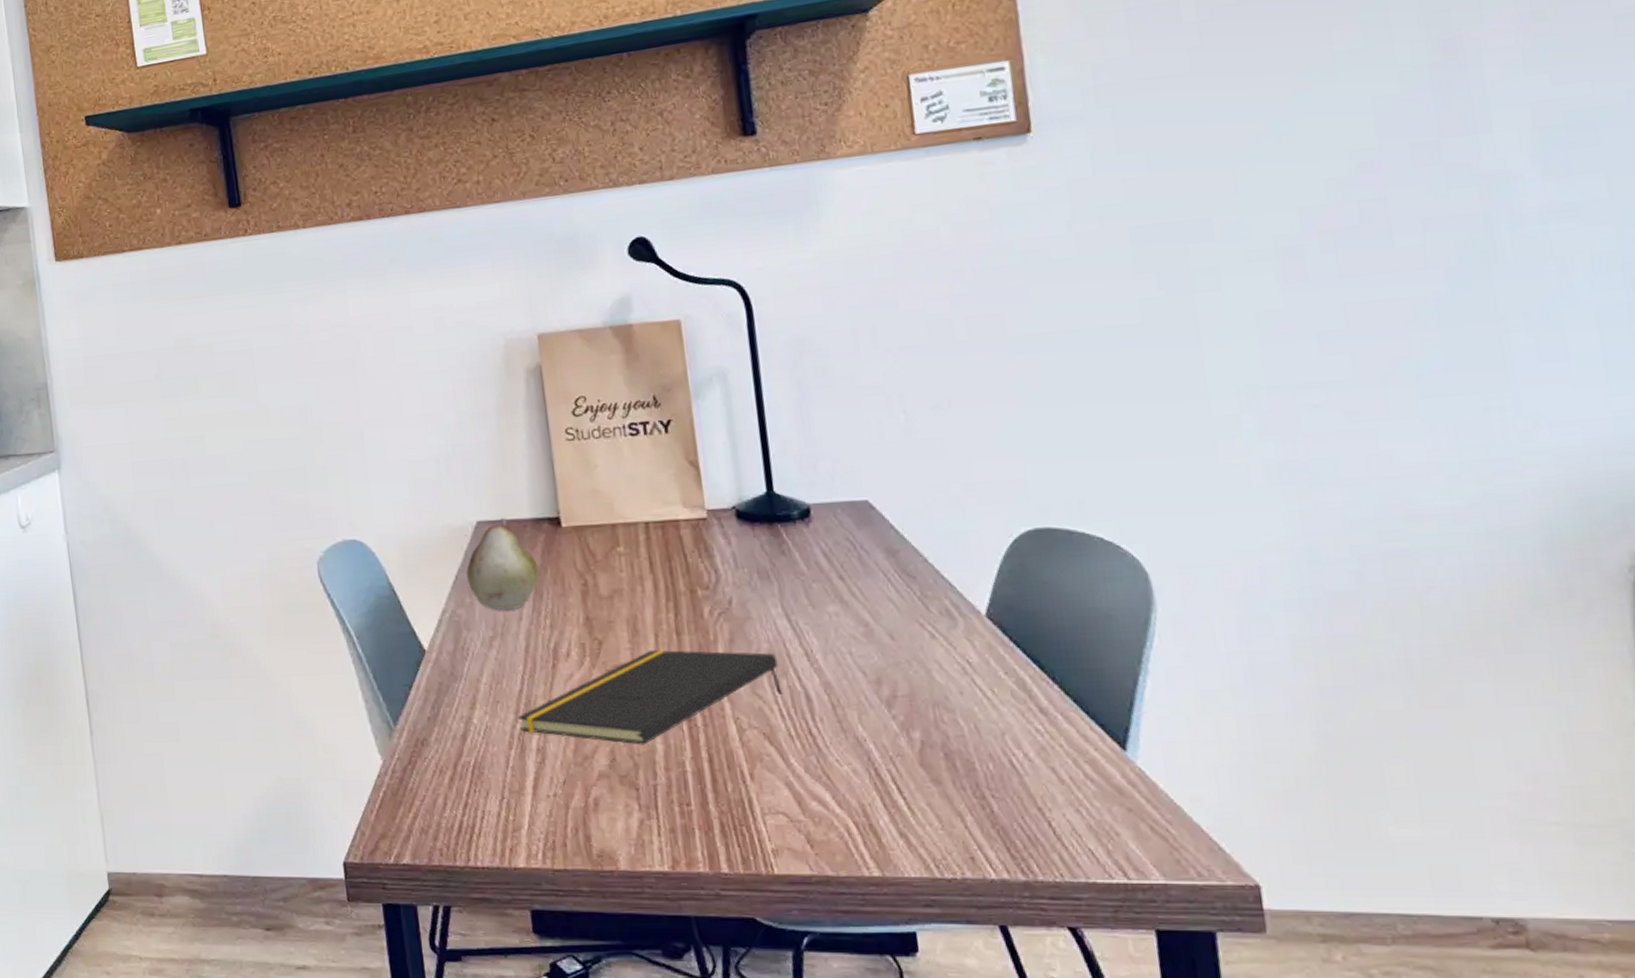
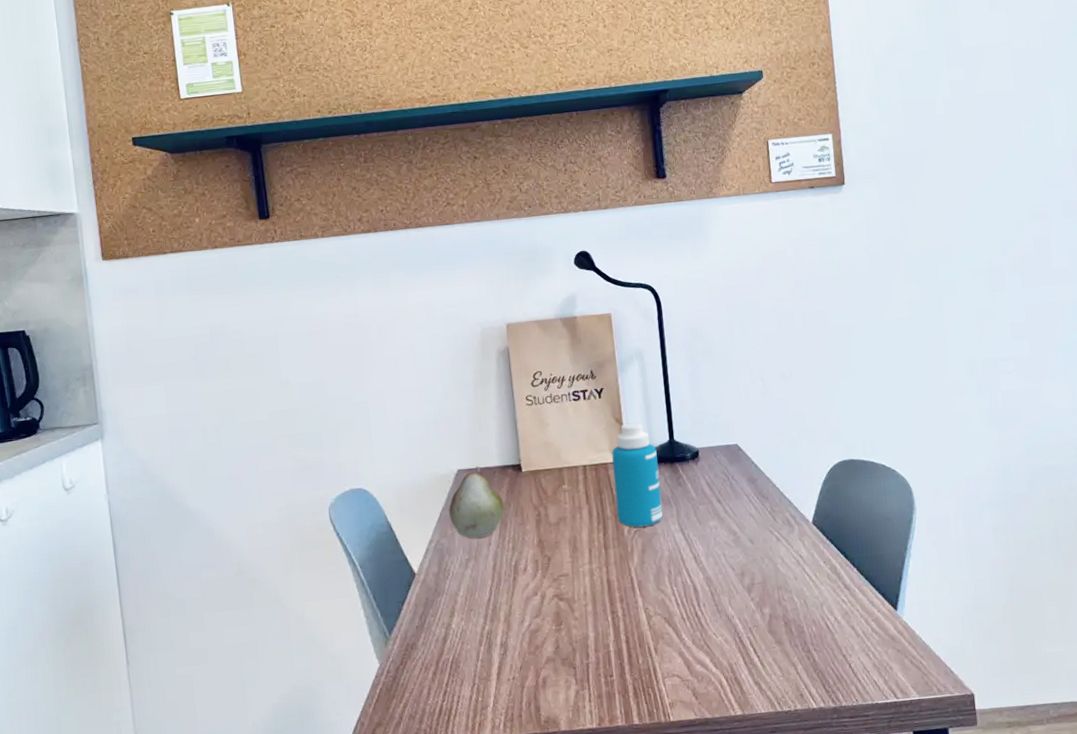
notepad: present [518,649,784,745] -> none [486,558,679,635]
bottle: none [684,466,759,609] -> present [612,422,663,528]

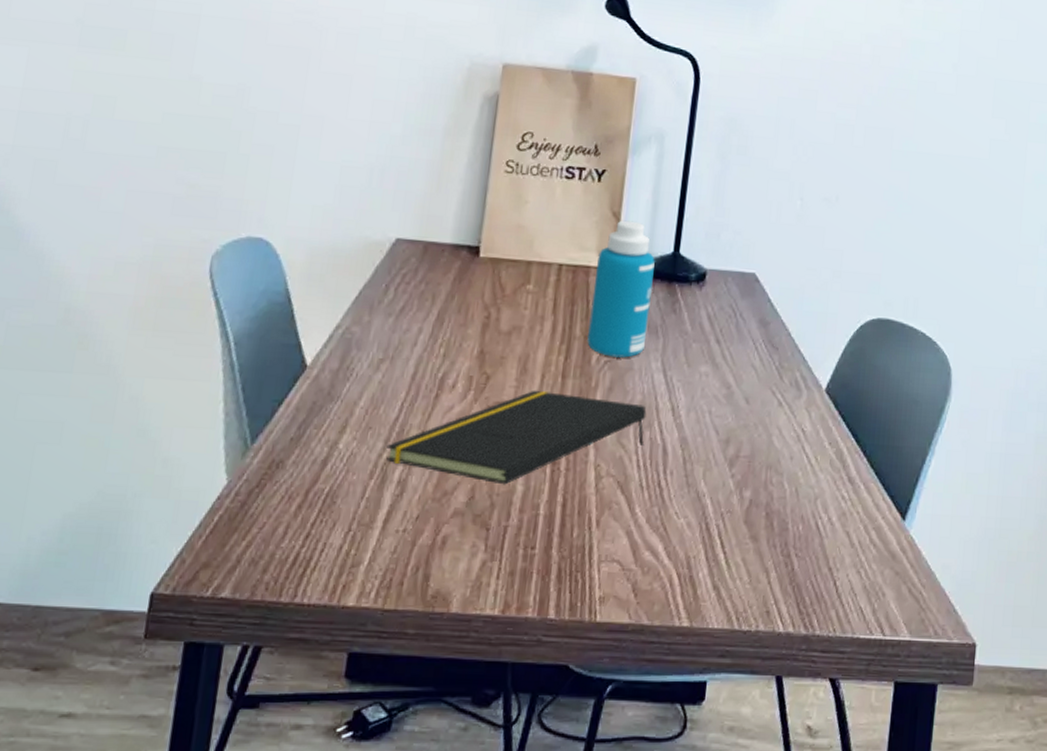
fruit: present [449,466,505,538] -> none [370,239,447,335]
notepad: none [486,558,679,635] -> present [386,390,647,485]

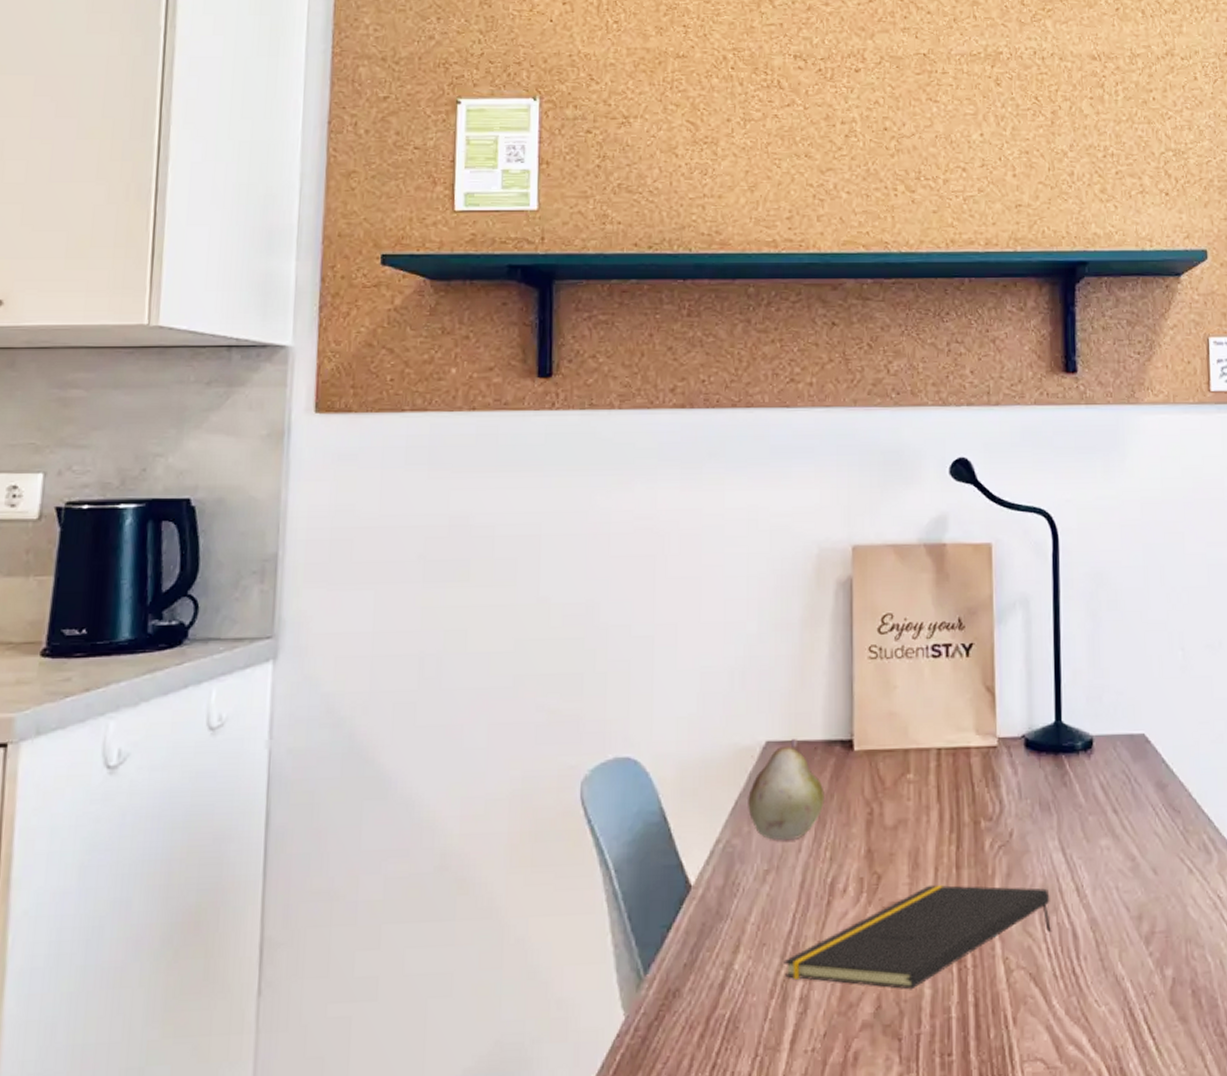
fruit: none [370,239,447,335] -> present [748,739,825,841]
bottle: present [586,220,655,359] -> none [976,693,1039,842]

